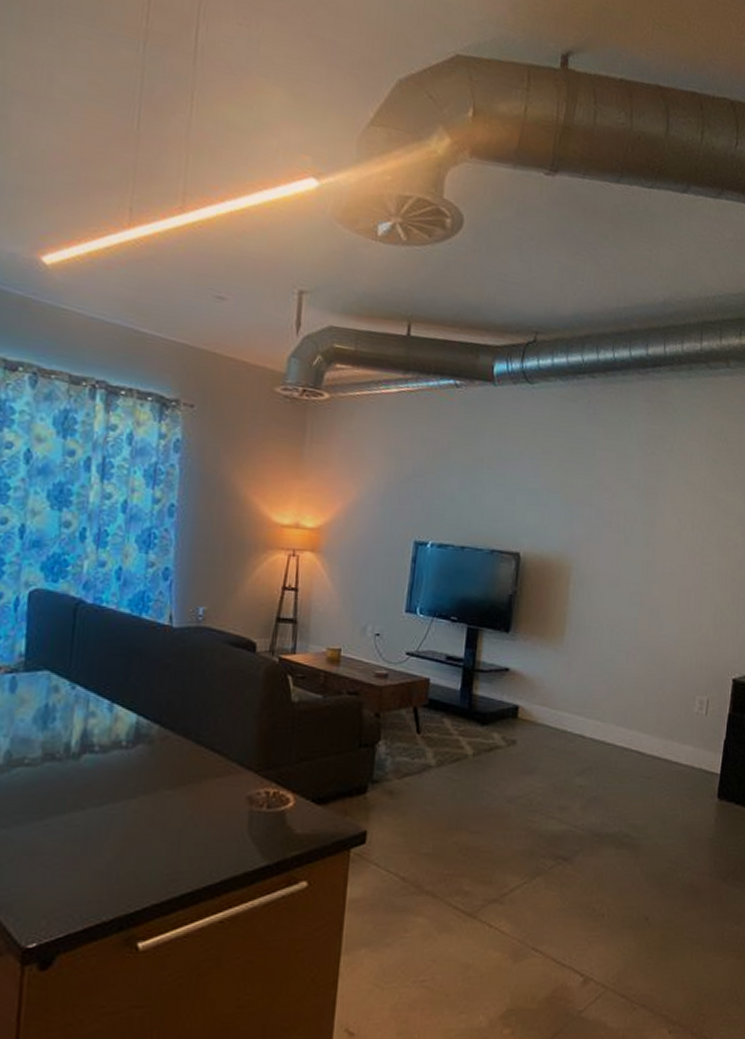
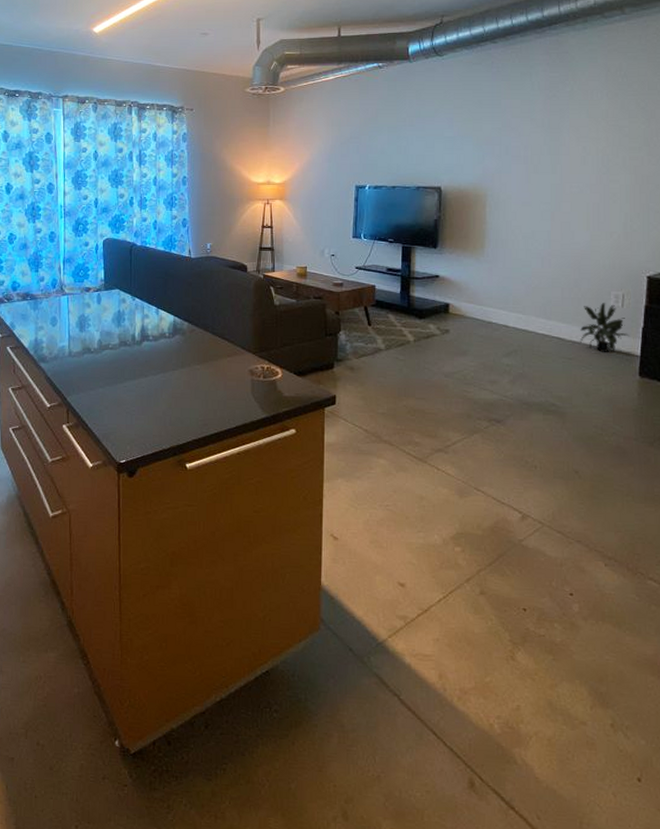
potted plant: none [660,709,711,770] -> present [579,303,629,352]

